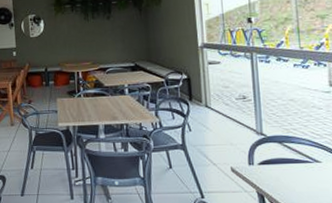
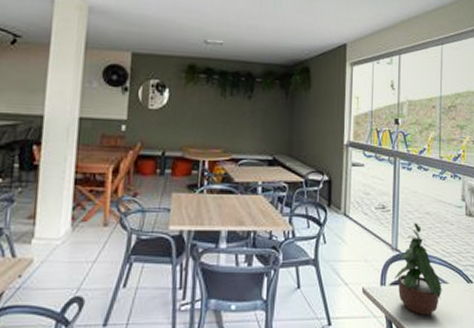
potted plant: none [262,109,315,192] -> present [395,222,442,316]

